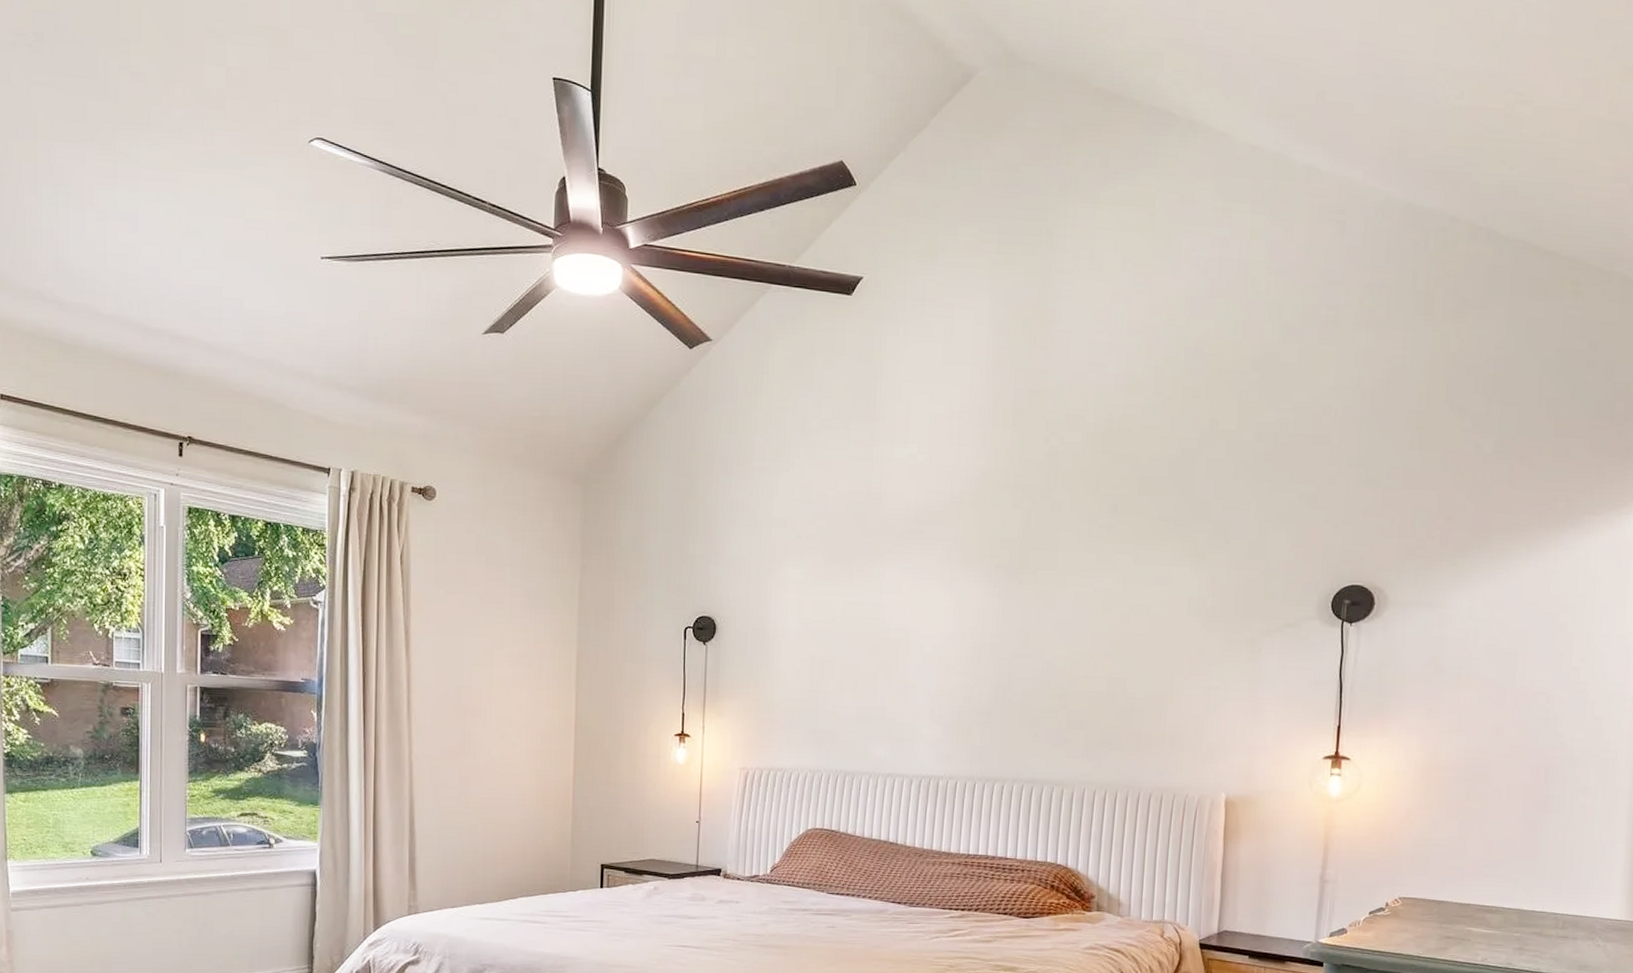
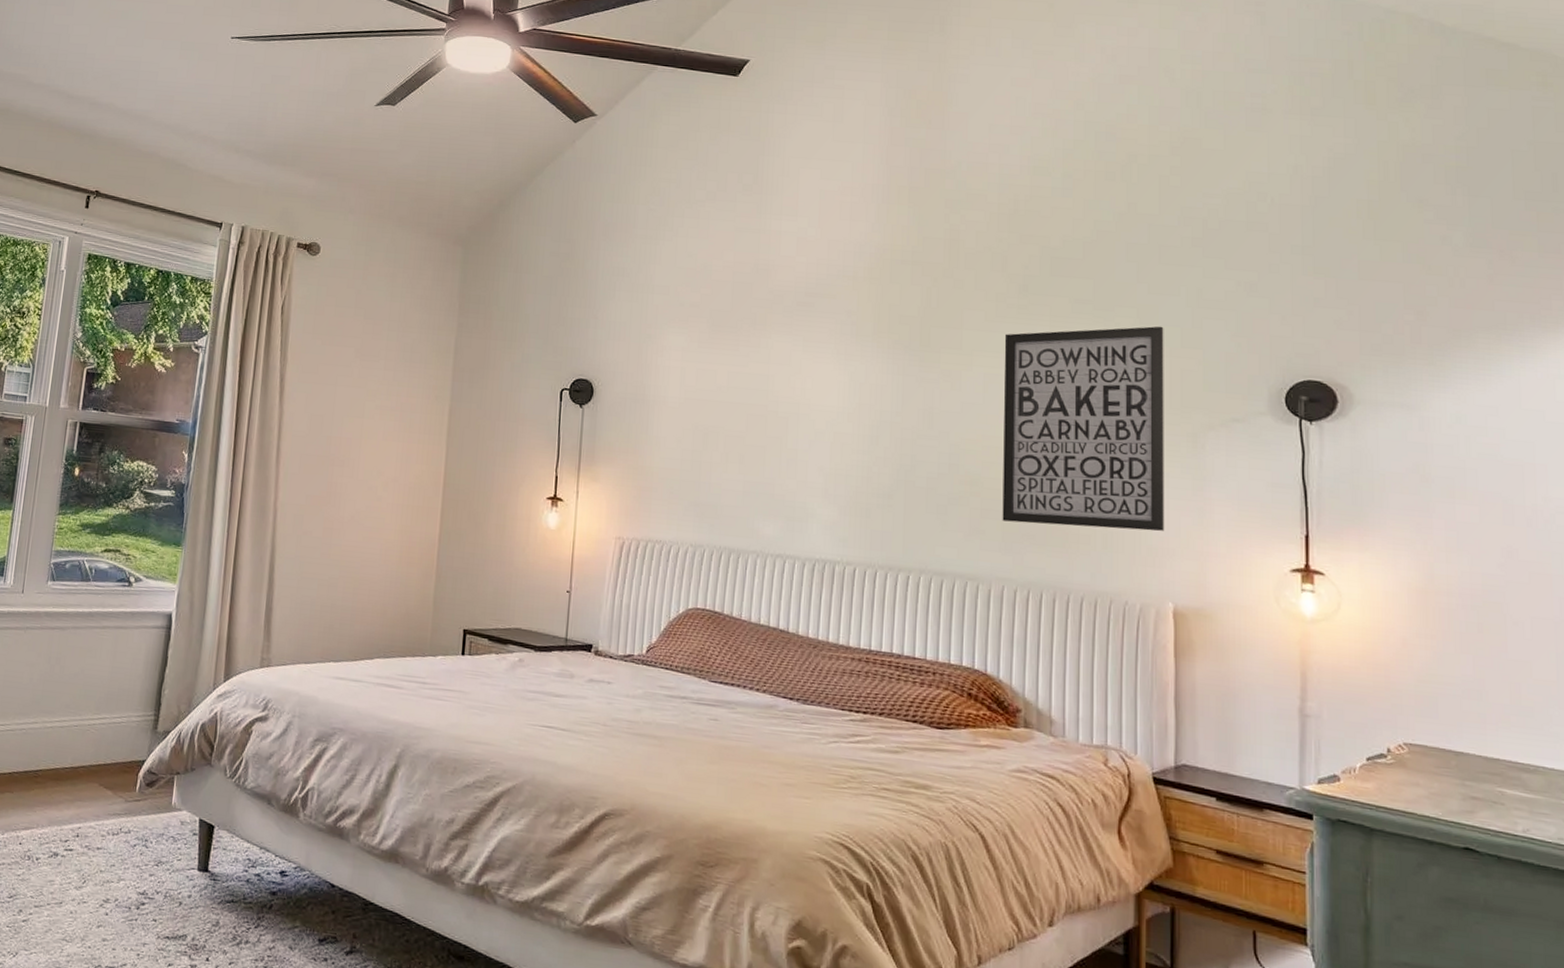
wall art: none [1086,539,1234,731] -> present [1002,326,1165,532]

